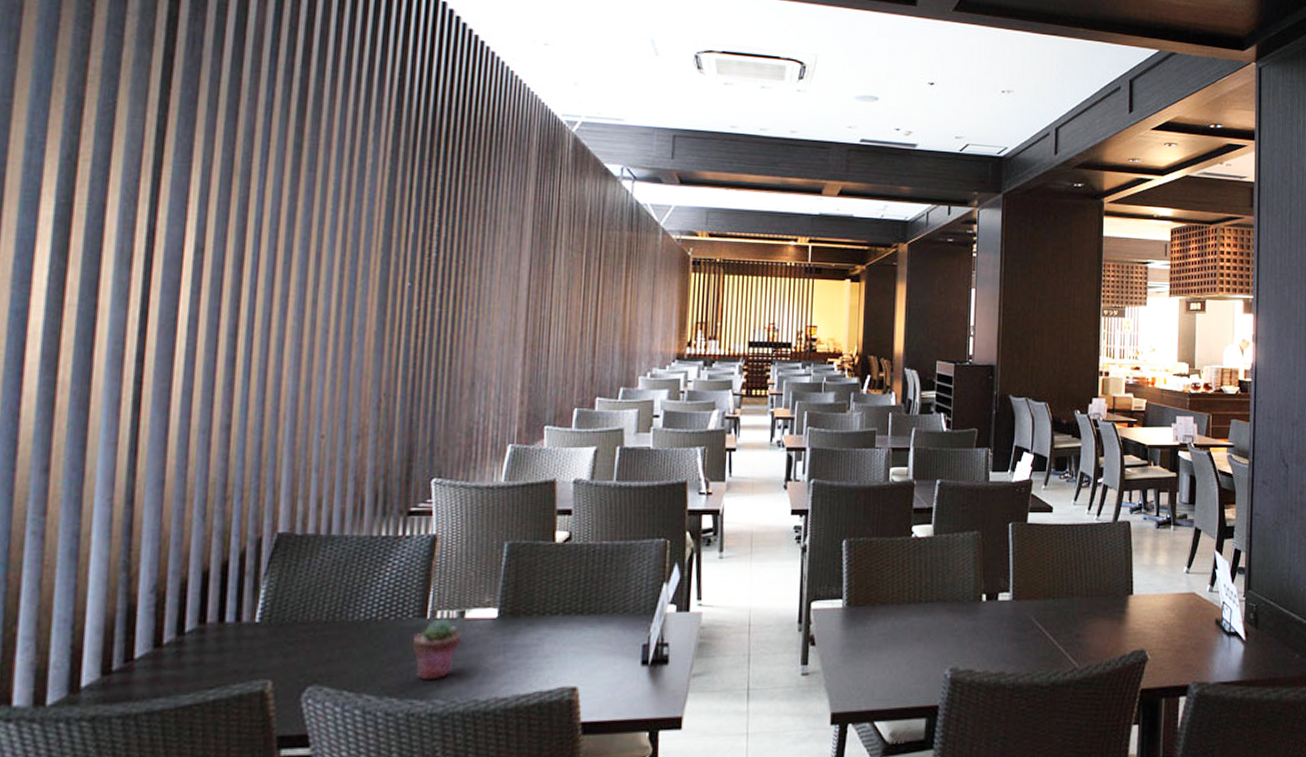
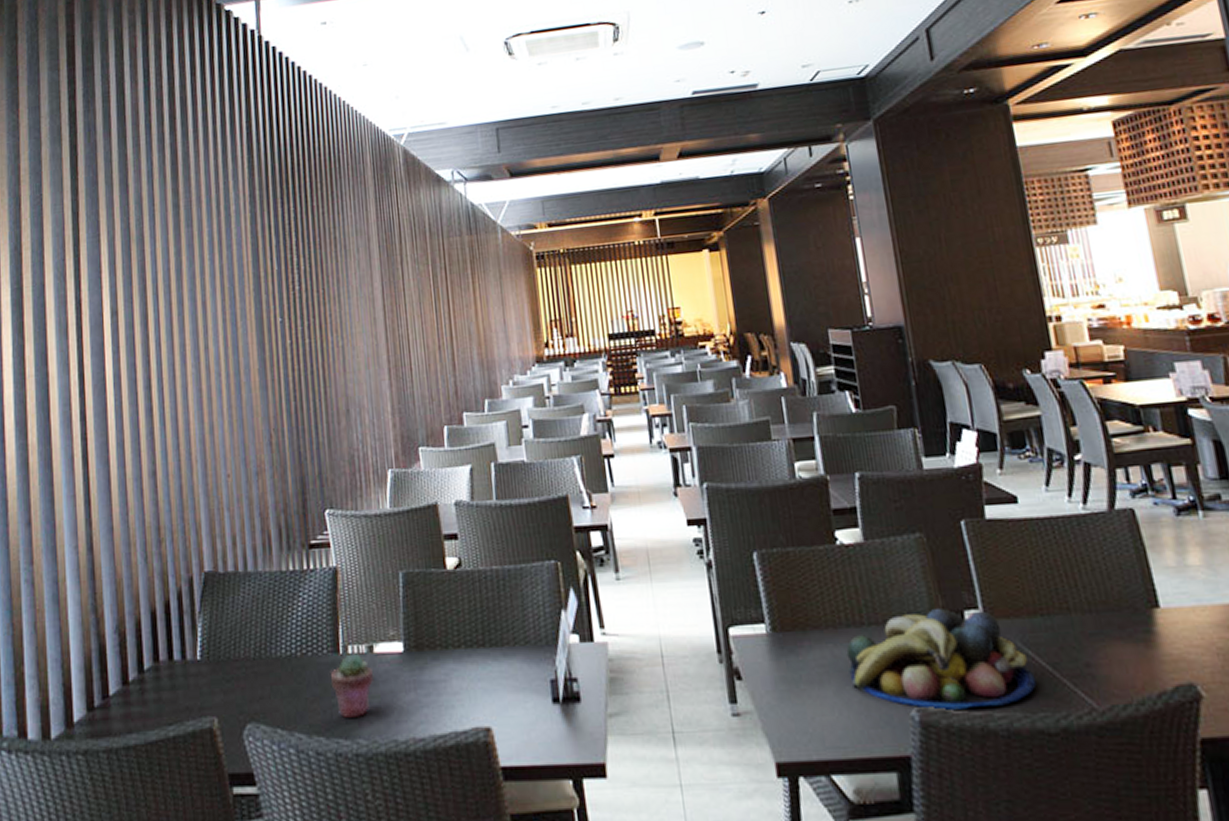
fruit bowl: none [903,590,1040,669] -> present [846,607,1037,710]

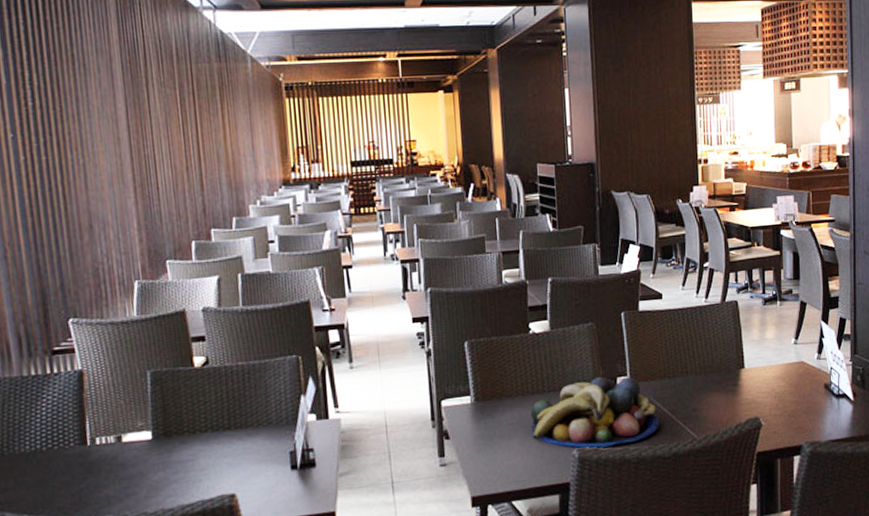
potted succulent: present [330,653,375,718] -> none [78,444,124,499]

